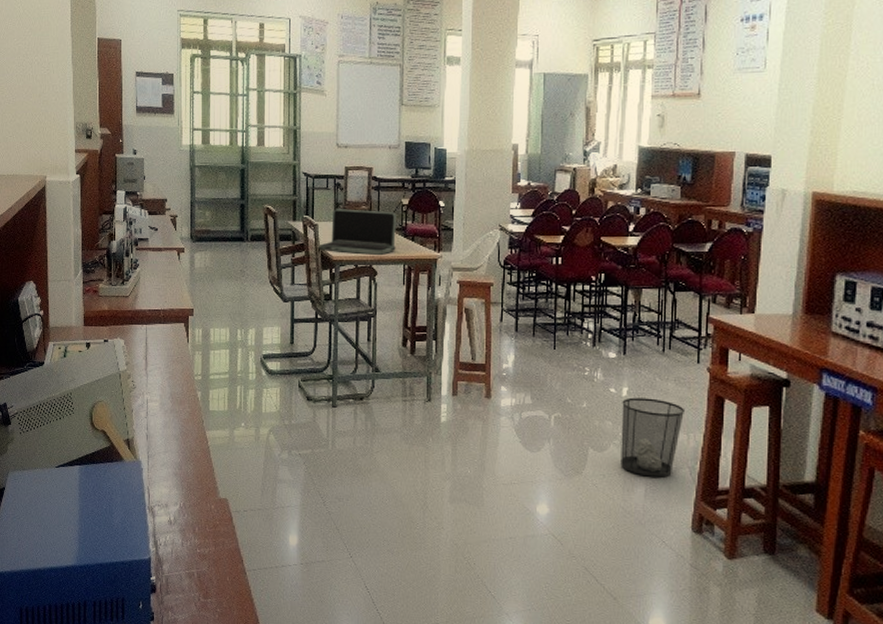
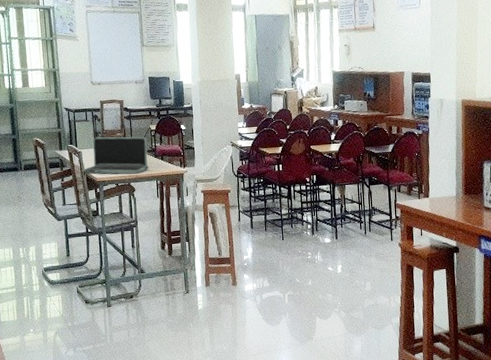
waste bin: present [620,397,686,478] -> none [338,272,386,335]

